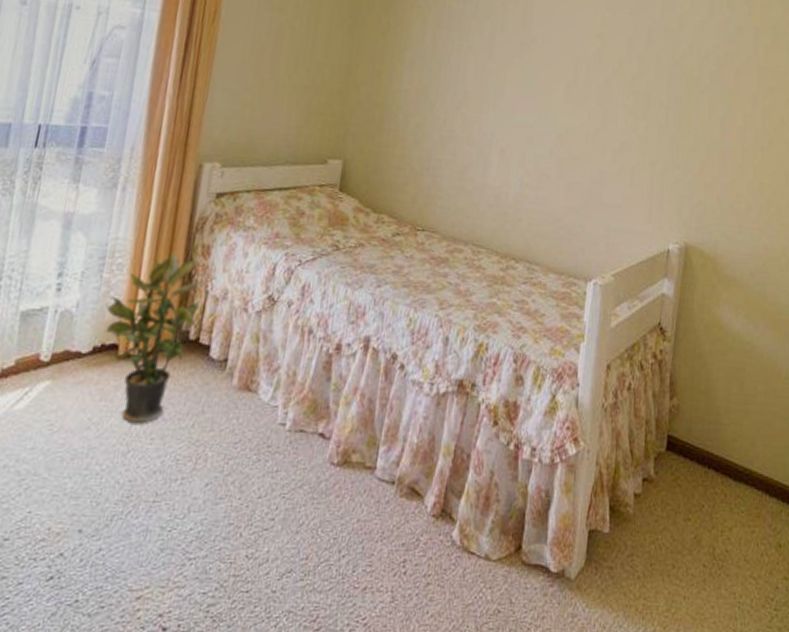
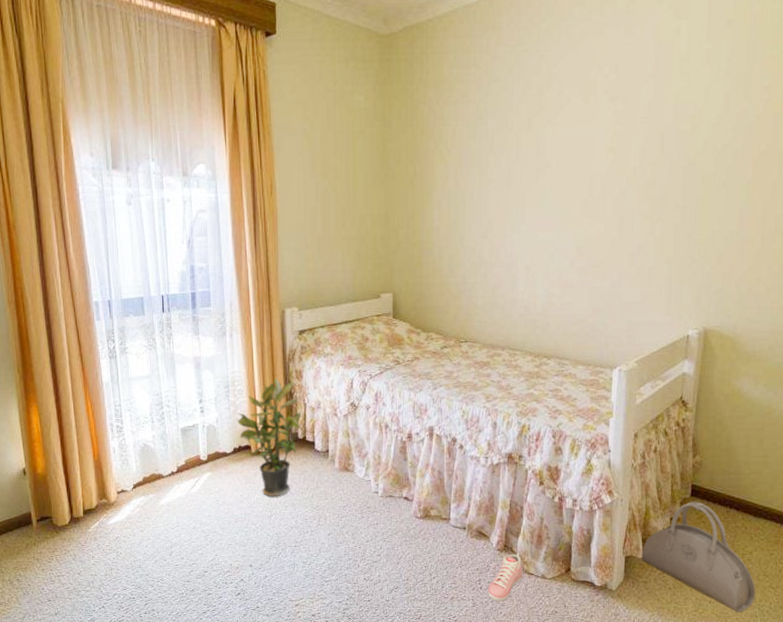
sneaker: none [413,524,462,595] -> present [488,555,523,602]
handbag: none [607,457,735,614] -> present [641,501,756,613]

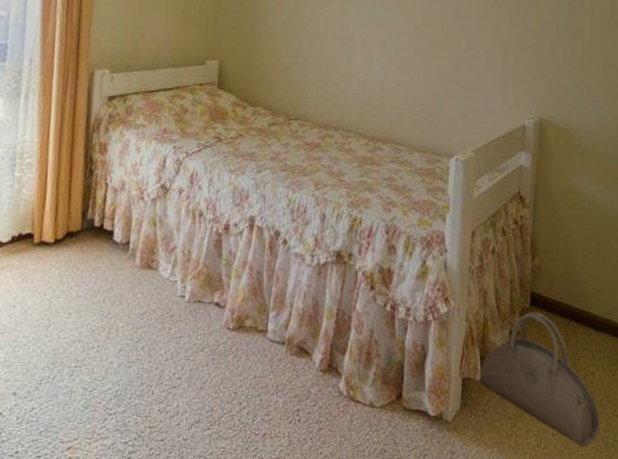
potted plant: present [236,377,301,496] -> none [20,150,101,300]
sneaker: present [488,555,523,602] -> none [307,377,349,438]

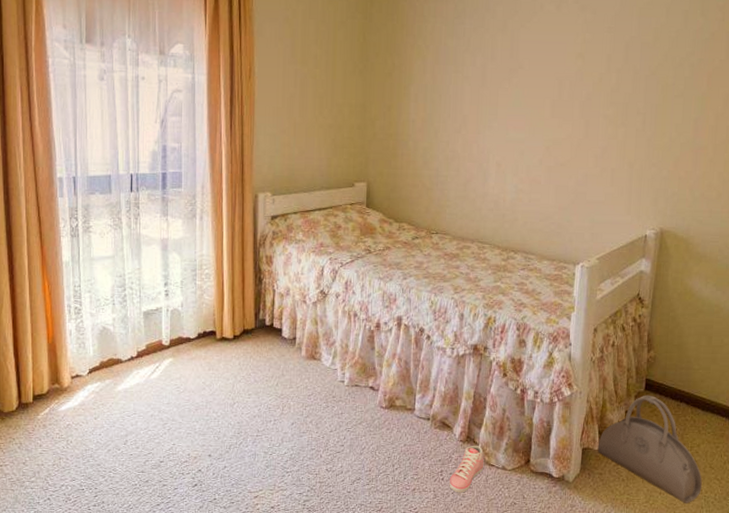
sneaker: none [307,377,349,438] -> present [449,446,484,493]

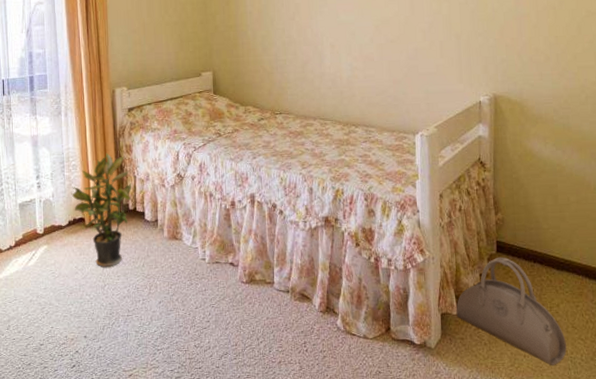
potted plant: none [202,262,269,384] -> present [71,152,132,267]
sneaker: present [449,446,484,493] -> none [313,316,346,364]

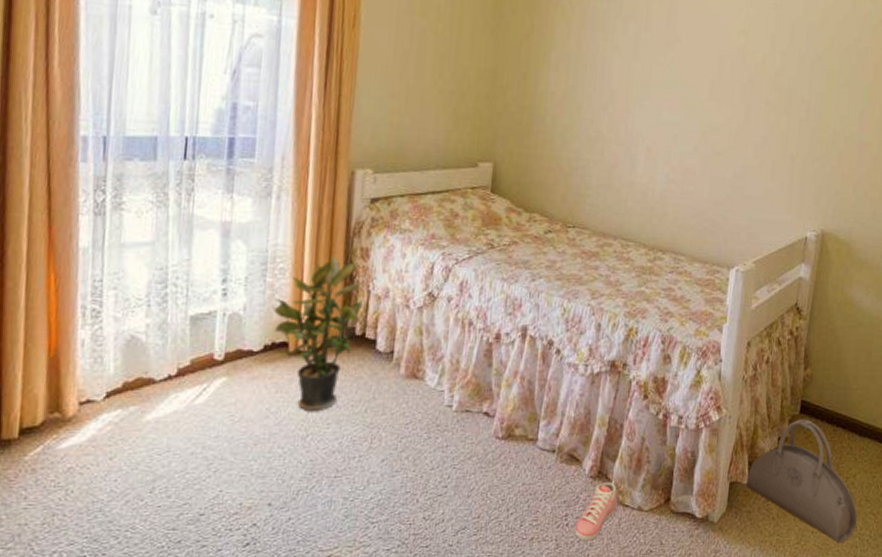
sneaker: none [313,316,346,364] -> present [574,483,618,541]

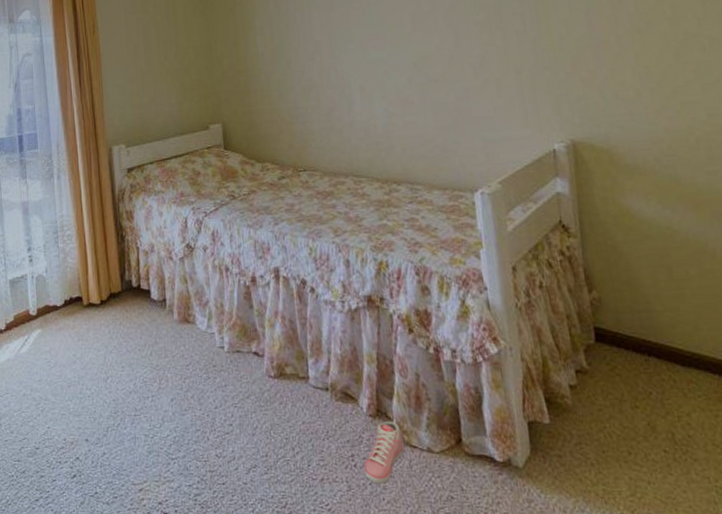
potted plant: present [272,255,362,410] -> none [66,220,135,355]
handbag: present [746,418,857,544] -> none [547,348,709,498]

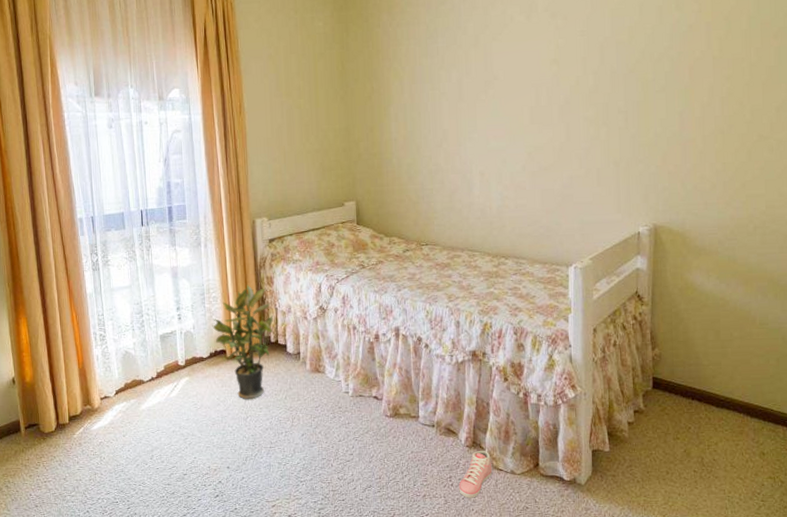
potted plant: none [66,220,135,355] -> present [212,284,273,399]

